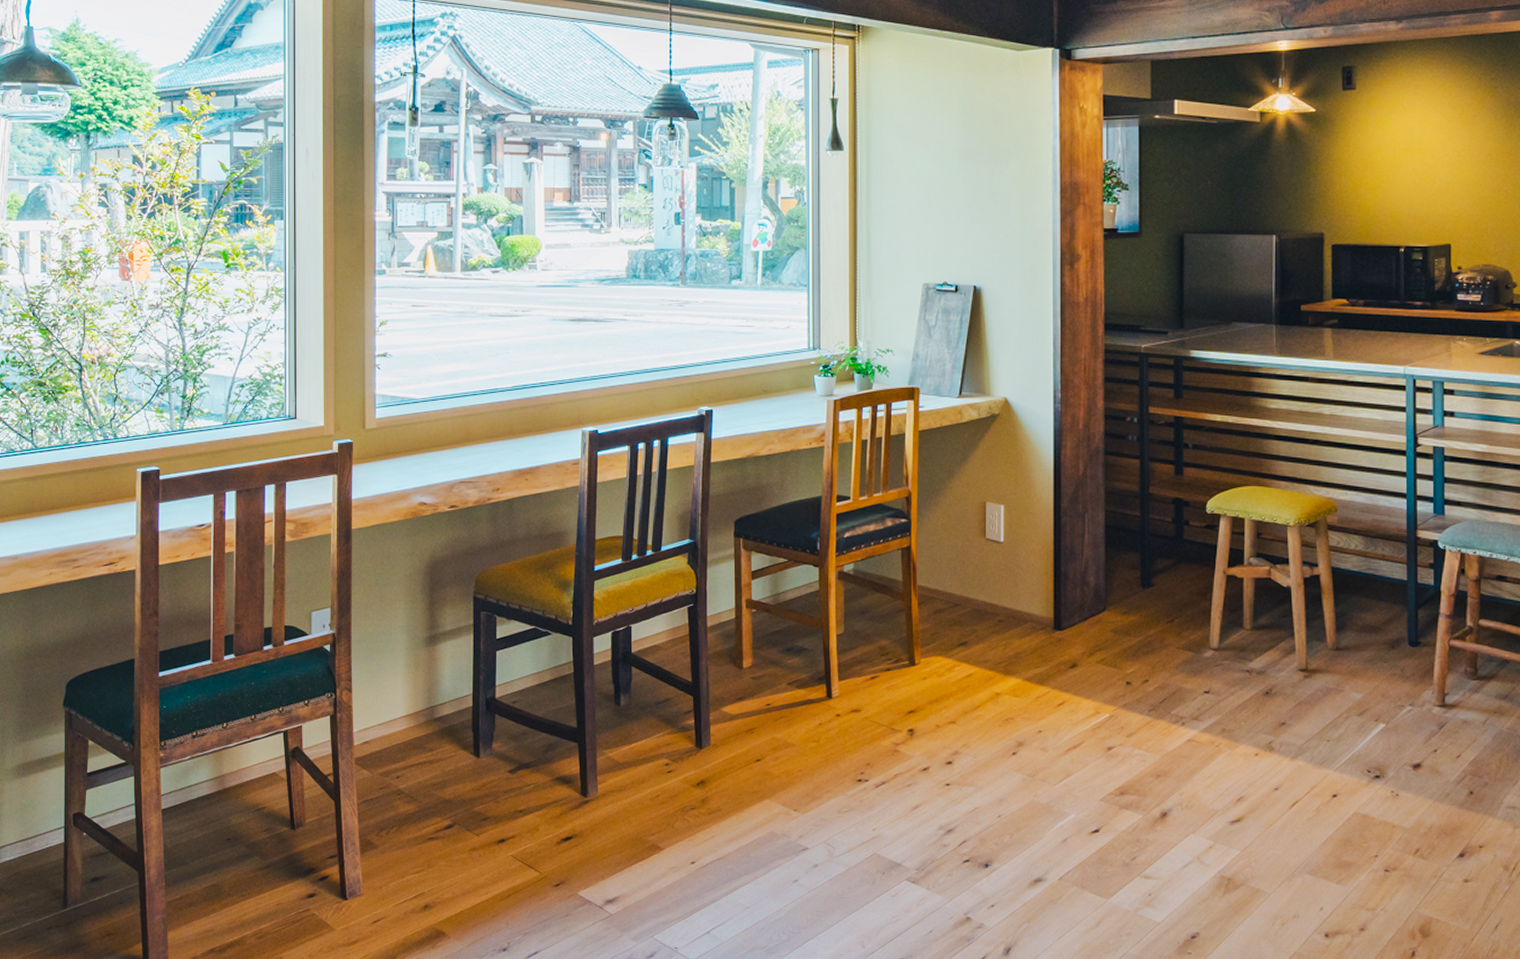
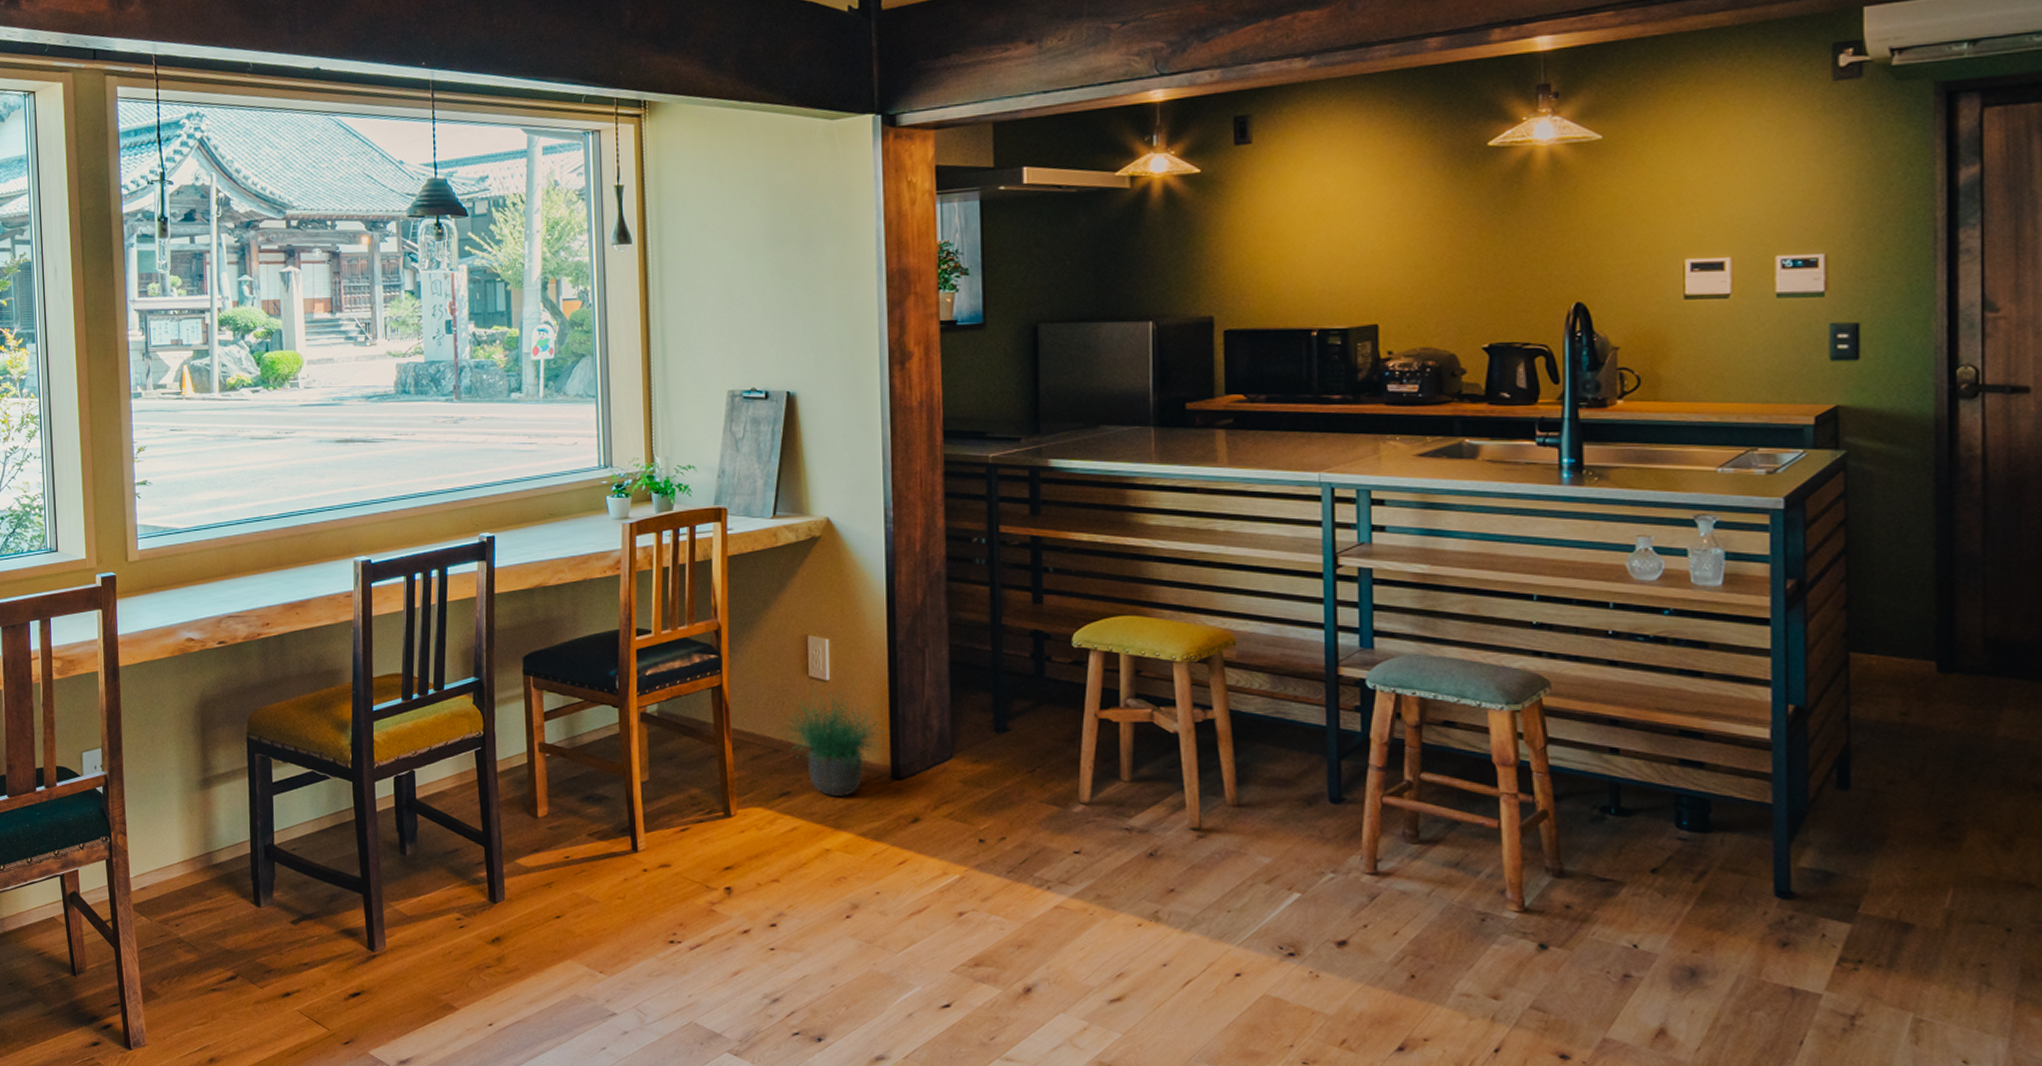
potted plant: none [956,539,1052,646] -> present [775,677,888,797]

